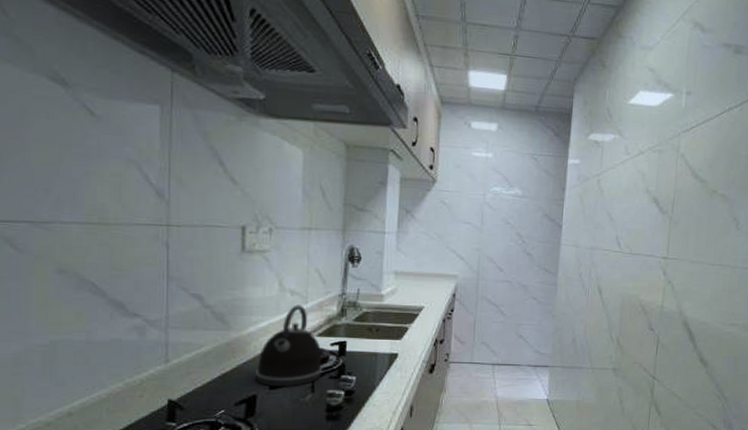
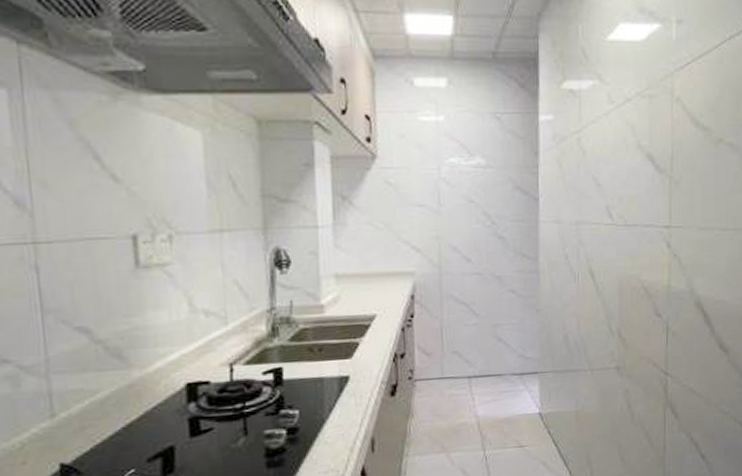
kettle: present [255,304,323,387] -> none [168,327,256,434]

